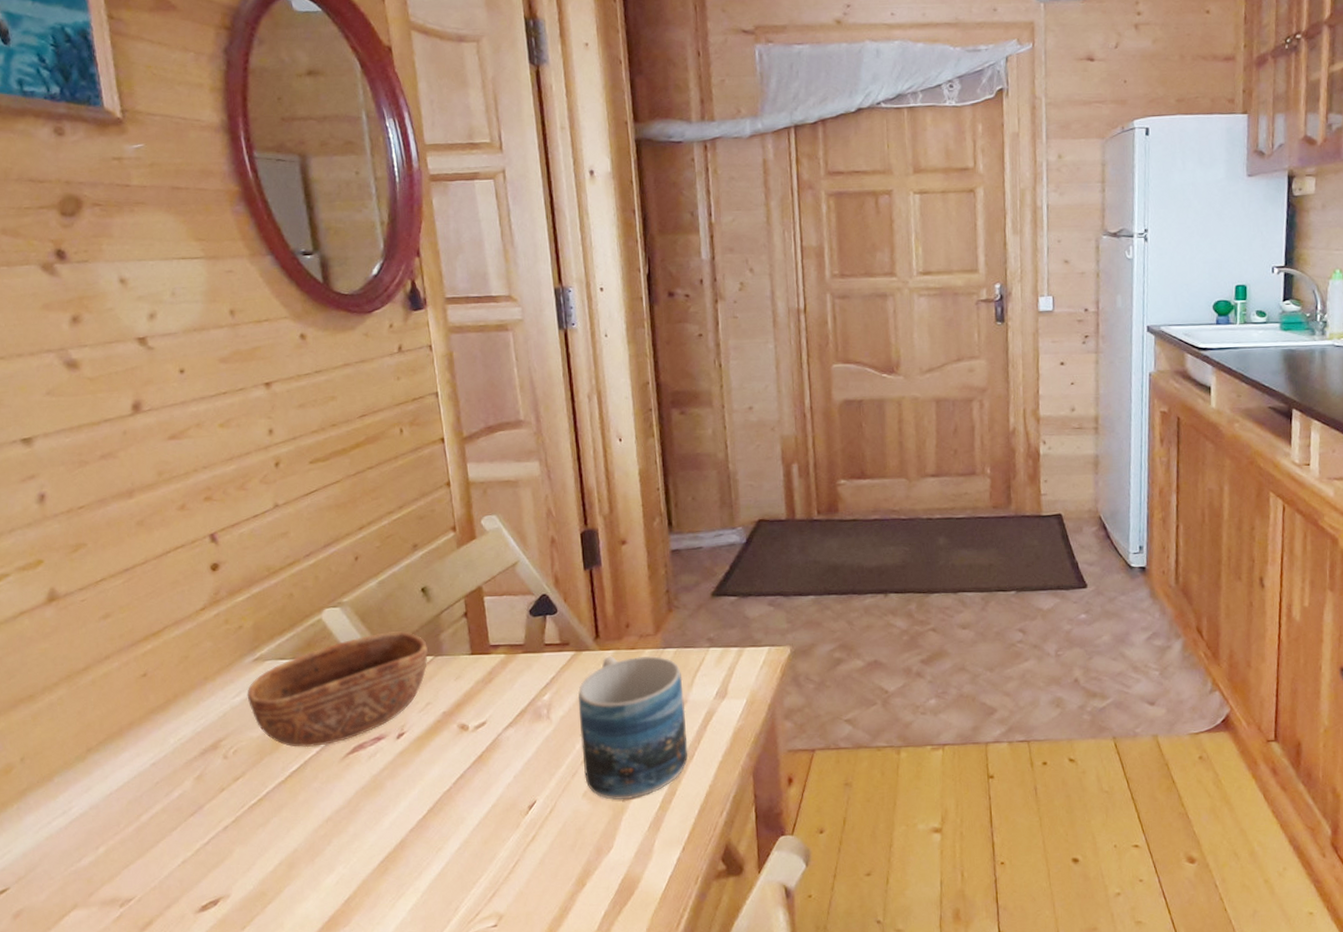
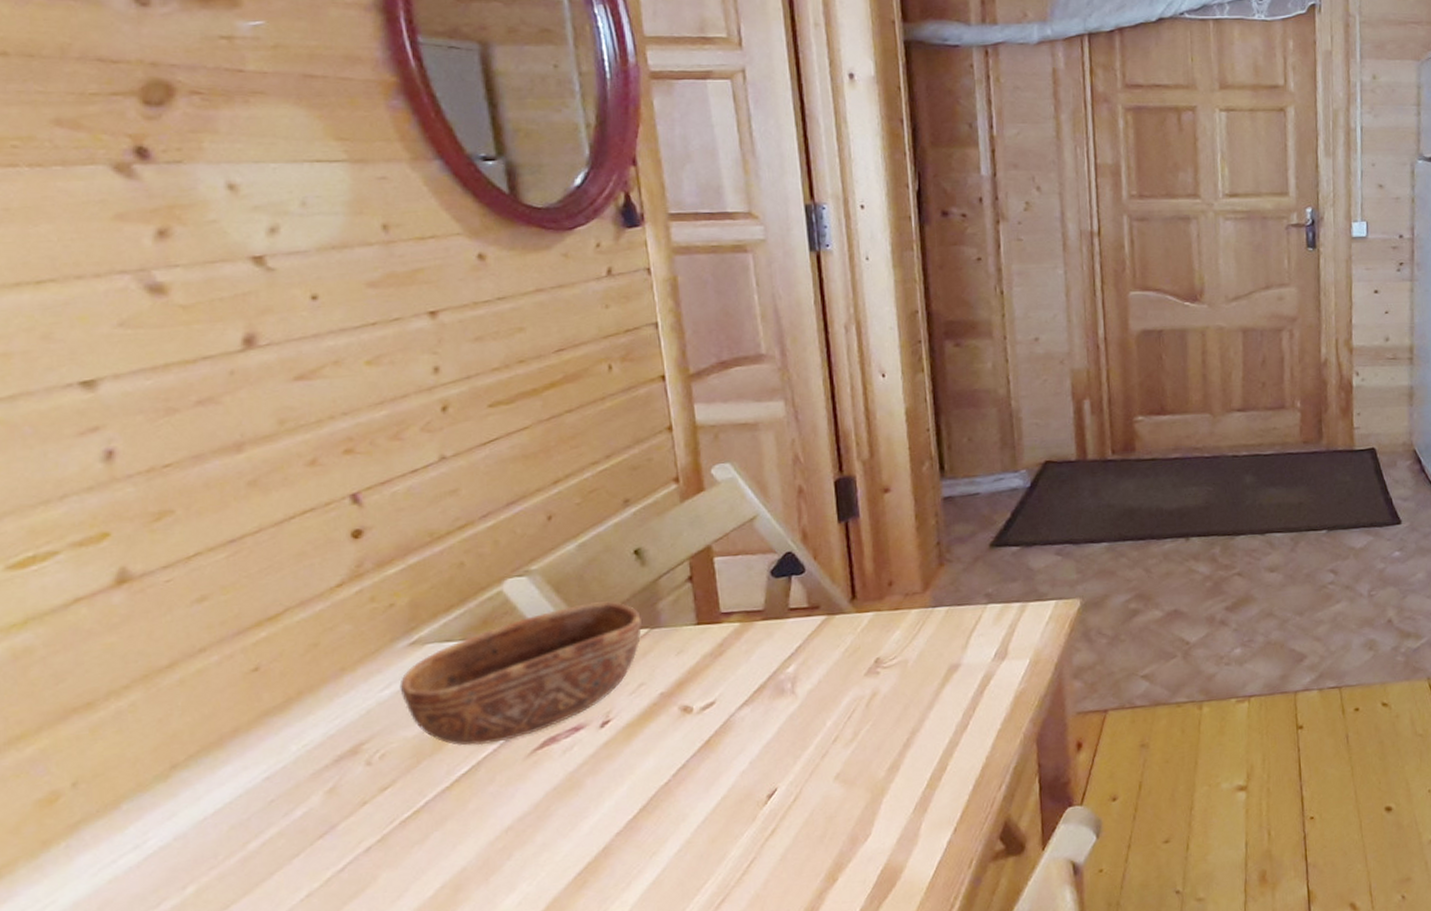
mug: present [577,655,688,800] -> none [829,616,962,781]

